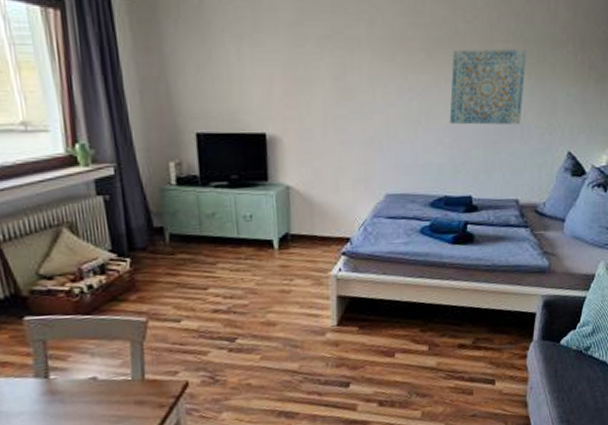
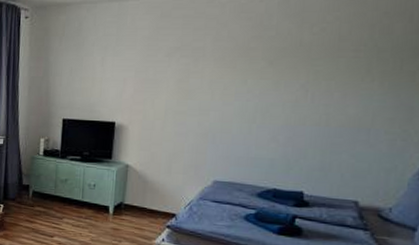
wall art: present [449,48,527,125] -> none [286,57,381,128]

